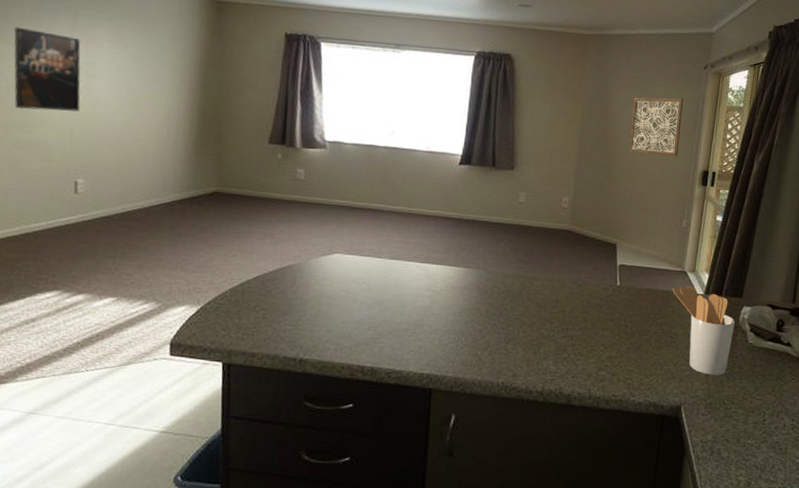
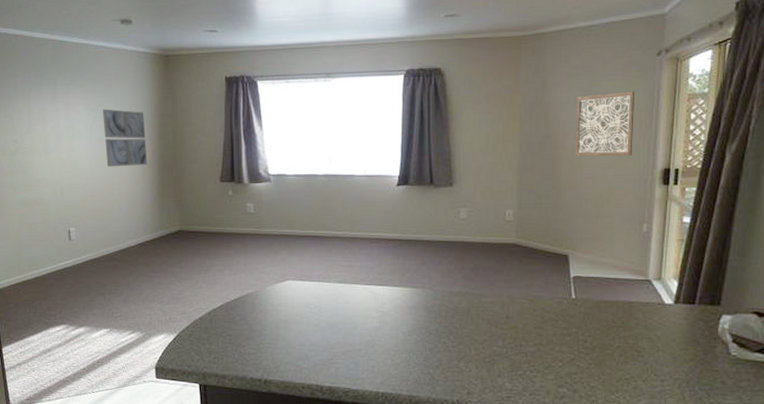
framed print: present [14,27,81,113] -> none [11,101,66,172]
wall art: none [133,49,186,117] -> present [103,108,148,167]
utensil holder: present [672,286,735,376] -> none [636,295,713,392]

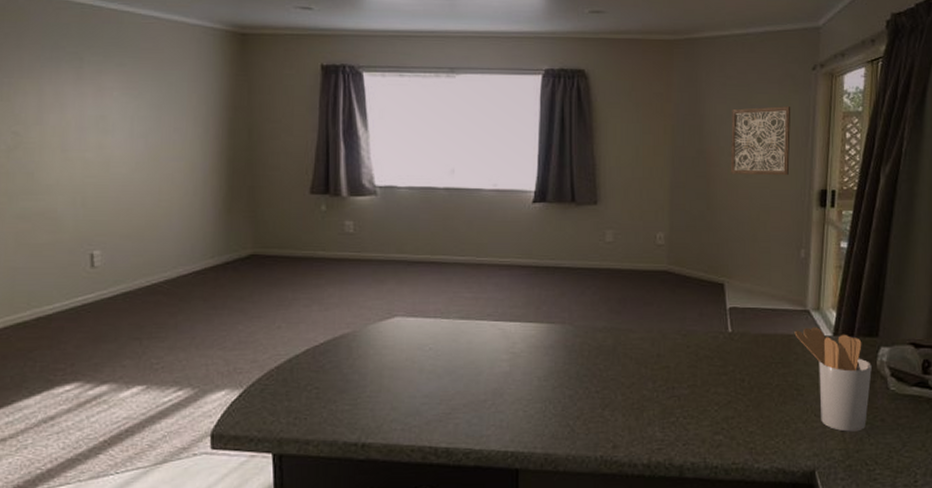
wall art: present [103,108,148,167] -> none [149,96,211,172]
utensil holder: none [636,295,713,392] -> present [794,327,872,432]

